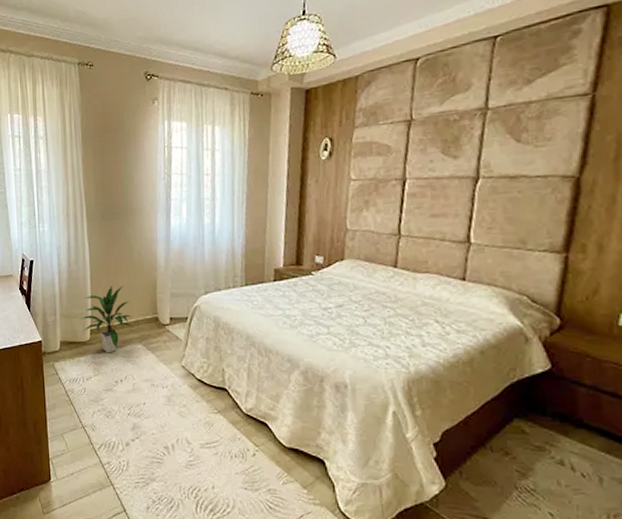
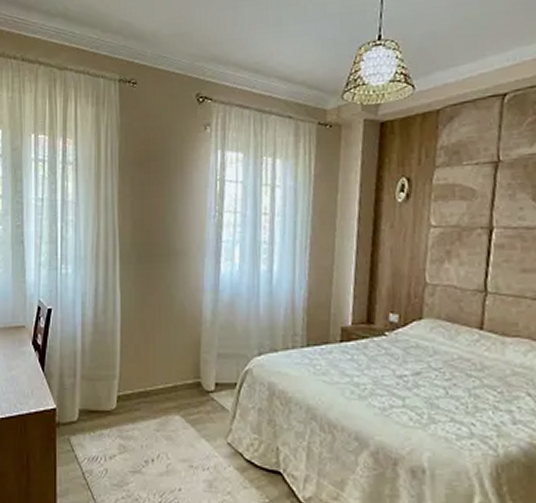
indoor plant: present [79,285,133,353] -> none [105,342,170,426]

